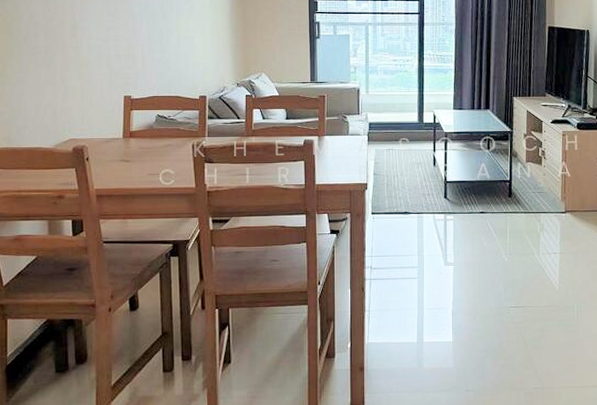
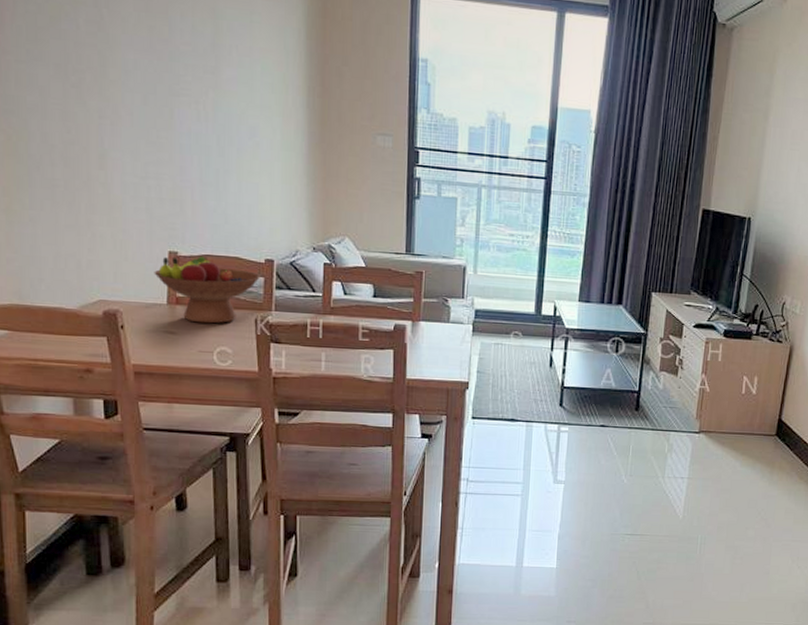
fruit bowl: none [112,97,196,151] -> present [154,256,260,324]

